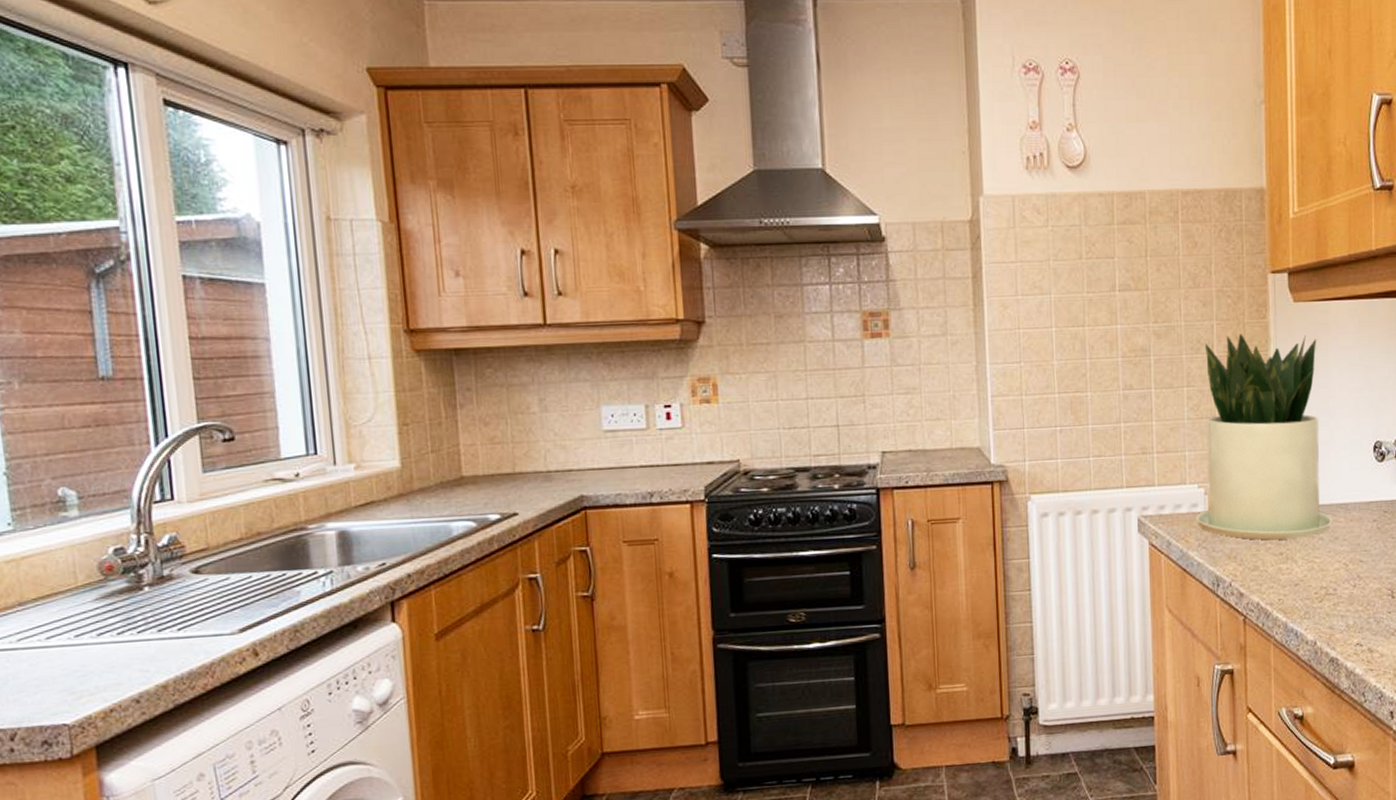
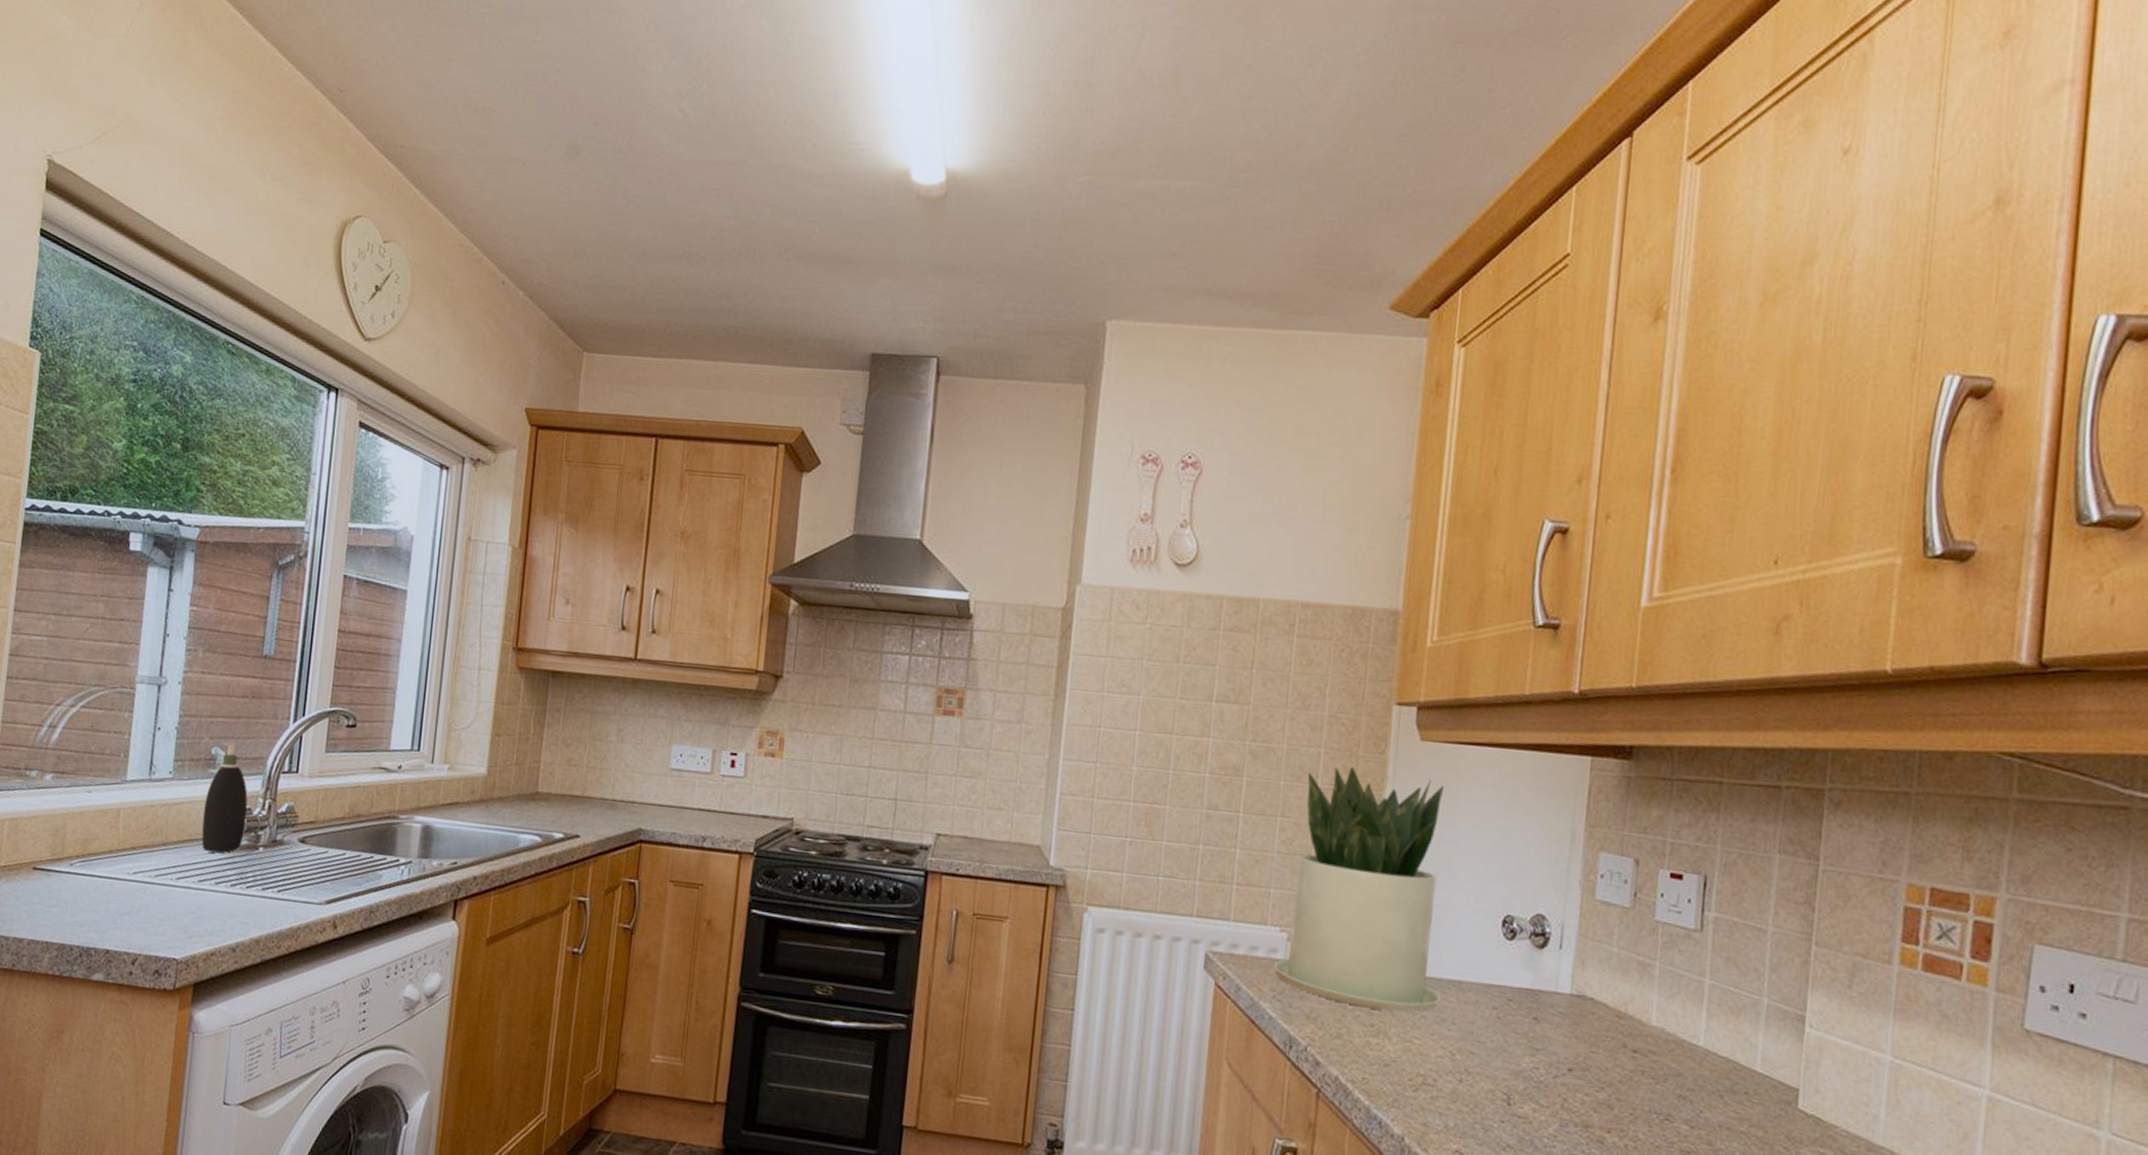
soap dispenser: none [62,478,122,603] -> present [201,742,248,853]

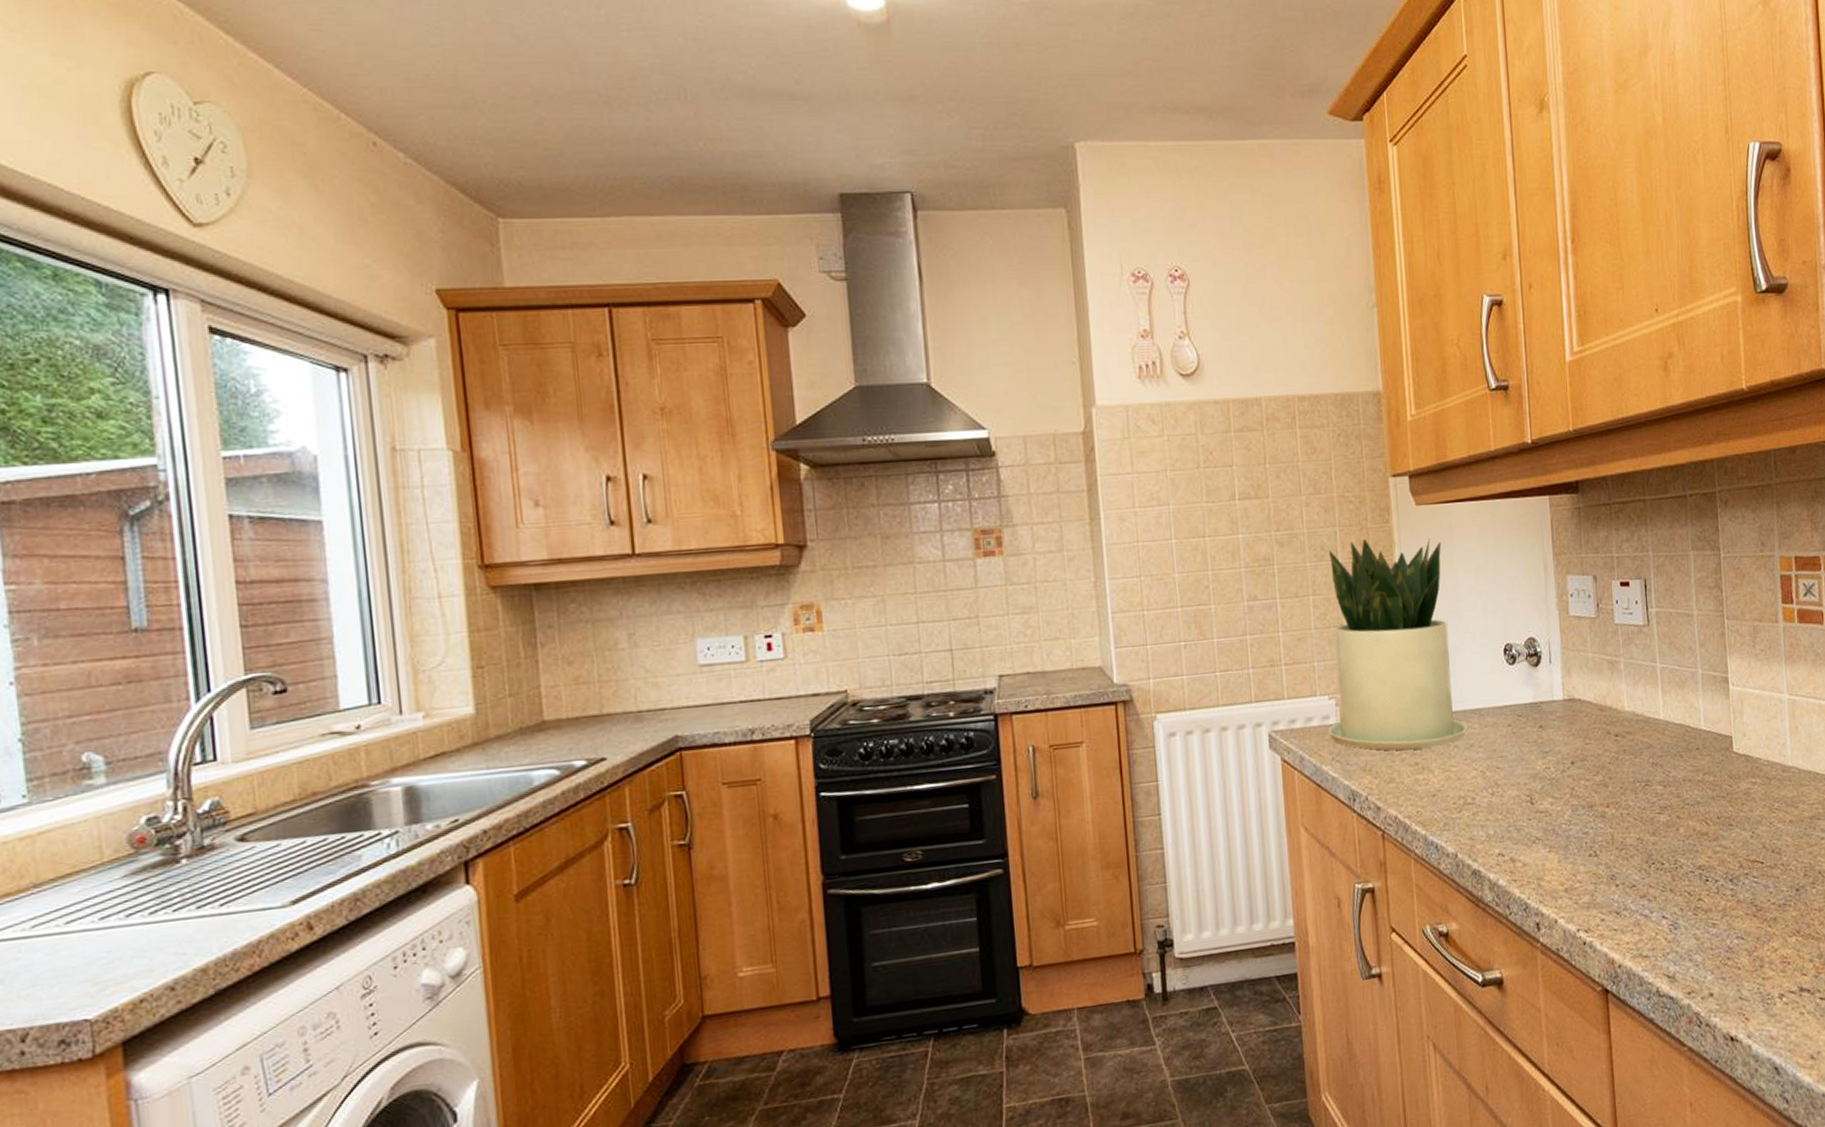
soap dispenser: present [201,742,248,853] -> none [86,741,155,882]

